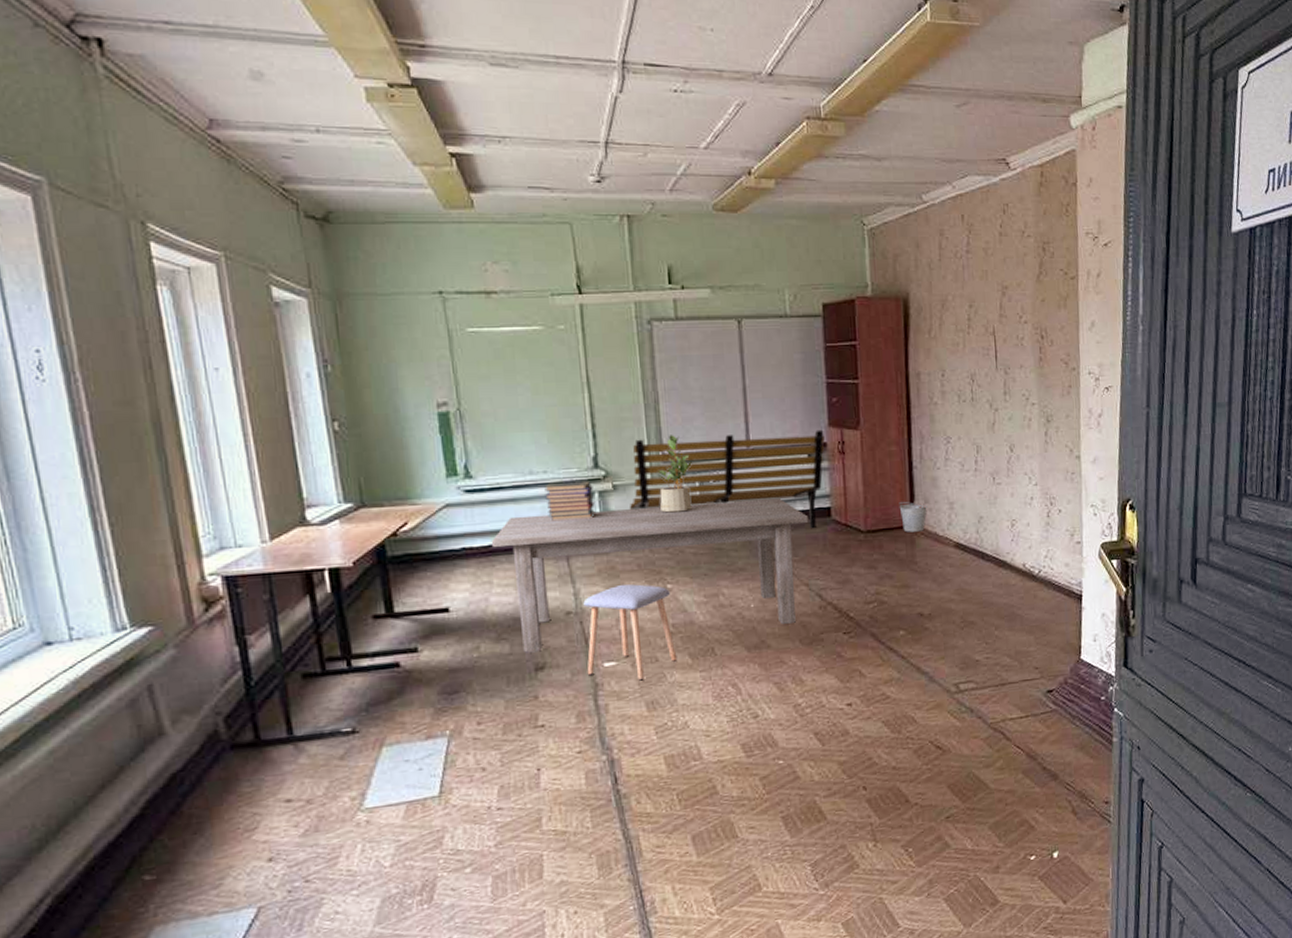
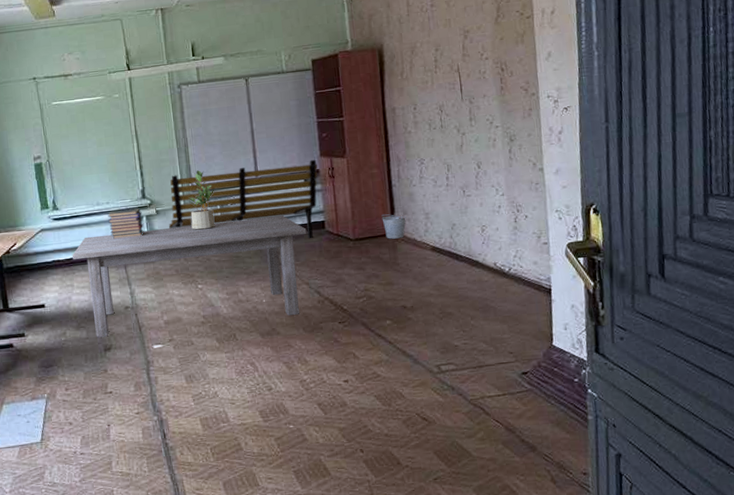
stool: present [583,584,678,681] -> none [137,285,208,360]

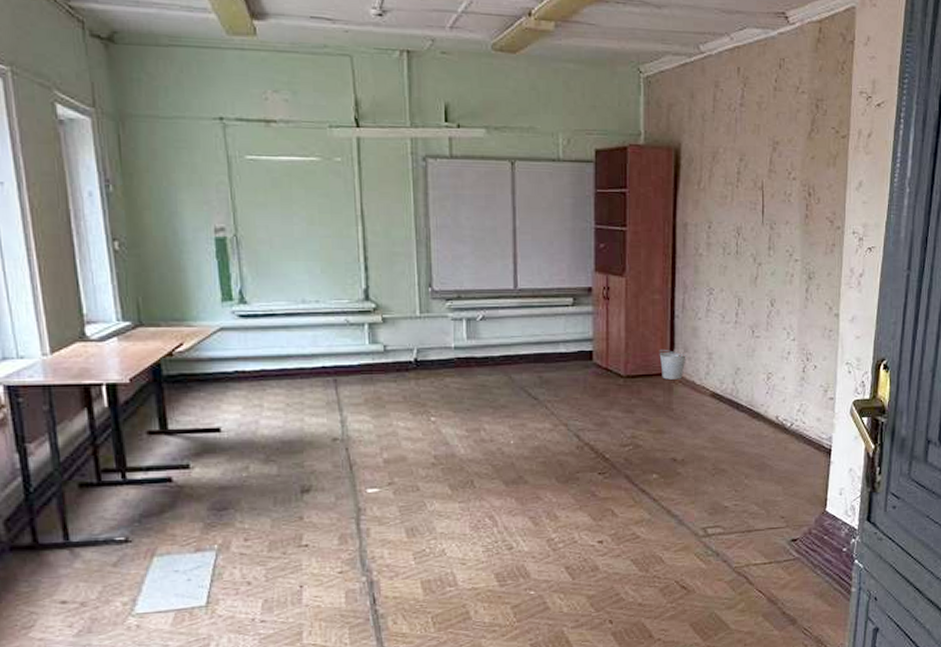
dining table: present [73,216,307,338] -> none [264,340,571,476]
book stack: present [107,208,144,240] -> none [316,312,364,350]
bench: present [168,159,318,239] -> none [397,274,590,371]
potted plant: present [189,170,215,230] -> none [427,272,460,348]

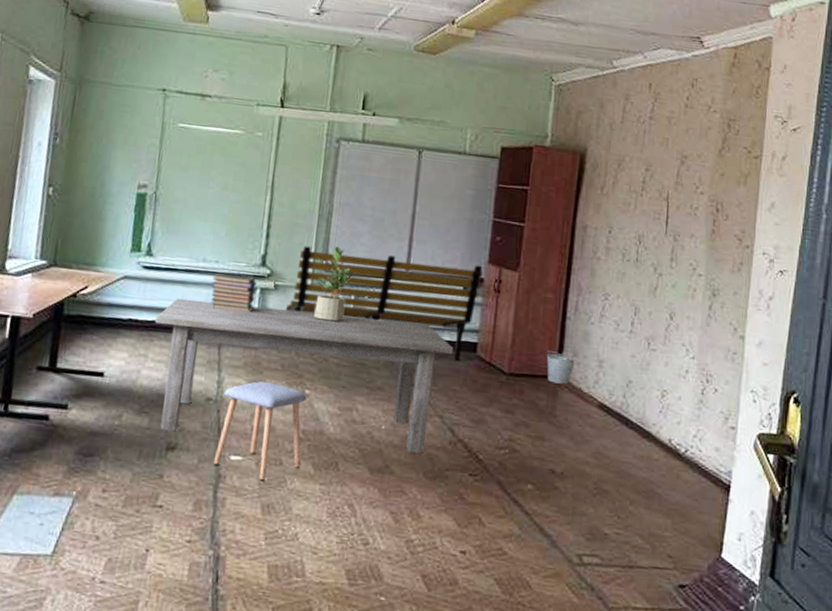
dining table: none [264,340,571,476] -> present [155,298,454,454]
book stack: none [316,312,364,350] -> present [211,272,257,313]
stool: none [349,414,438,508] -> present [213,381,307,482]
bench: none [397,274,590,371] -> present [285,245,483,362]
potted plant: none [427,272,460,348] -> present [314,246,352,322]

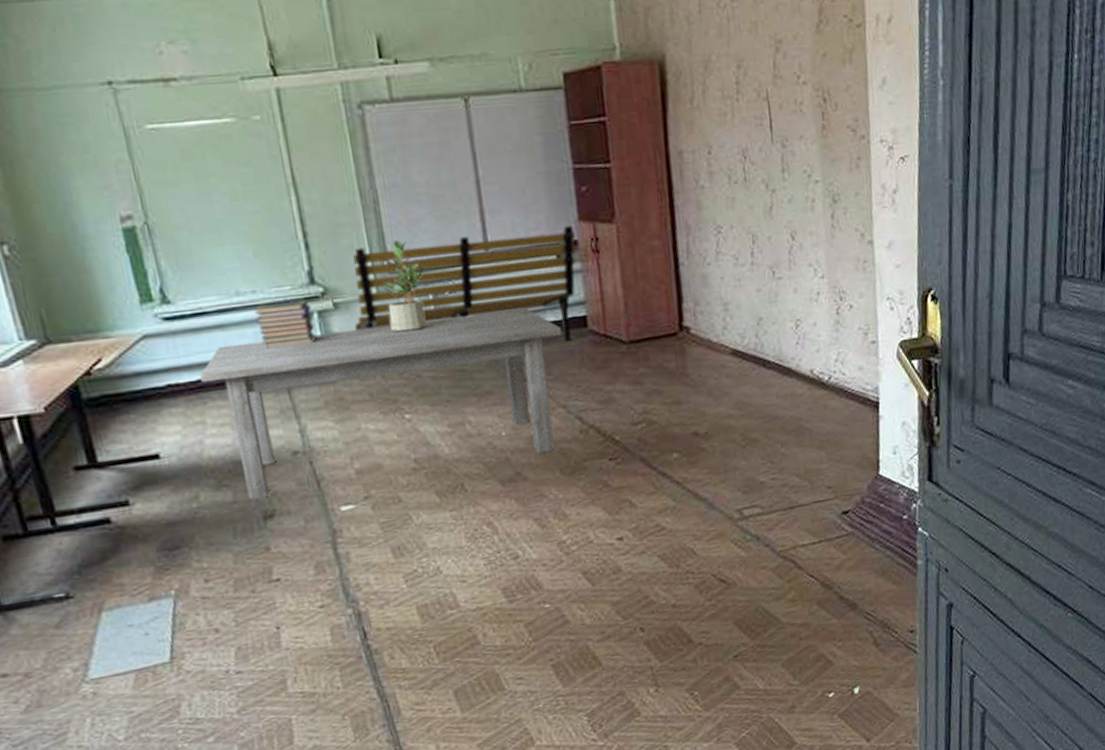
stool: present [213,381,307,482] -> none [311,416,424,525]
bucket: present [546,351,577,385] -> none [665,305,699,341]

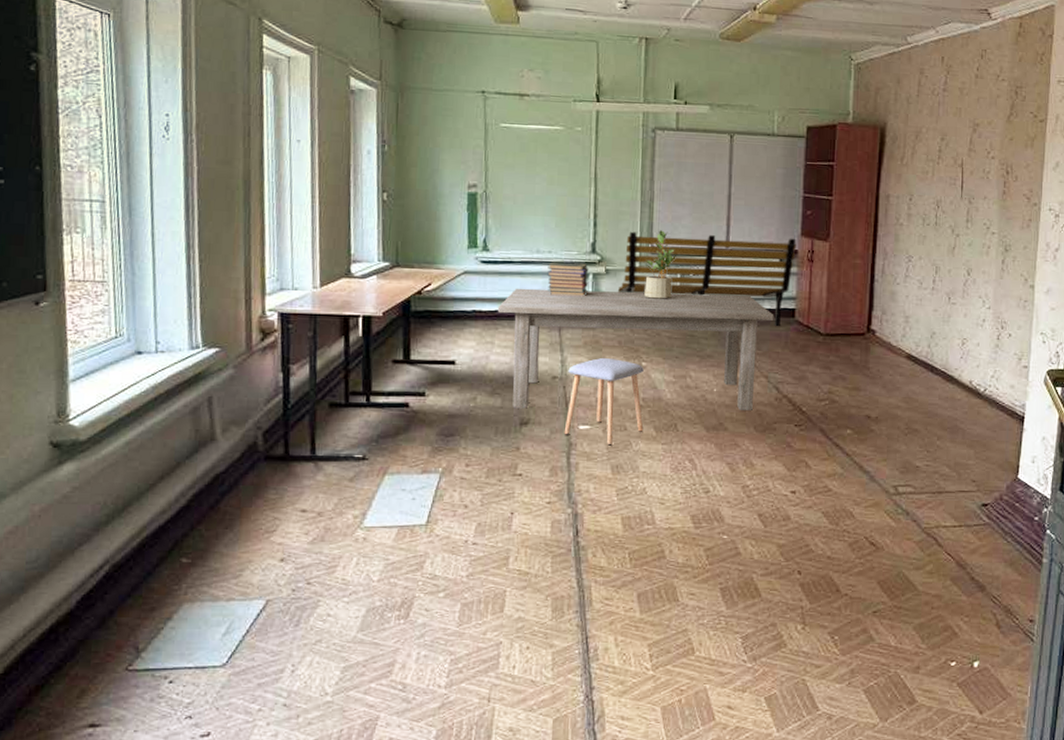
stool: none [311,416,424,525] -> present [564,357,644,446]

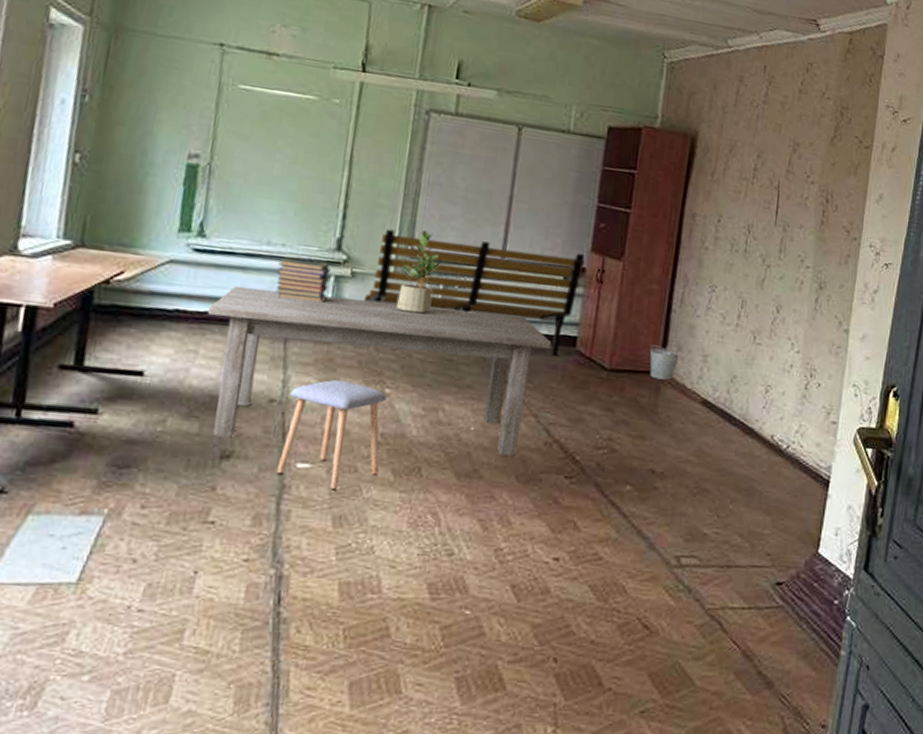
bucket: none [858,311,885,340] -> present [649,345,681,380]

